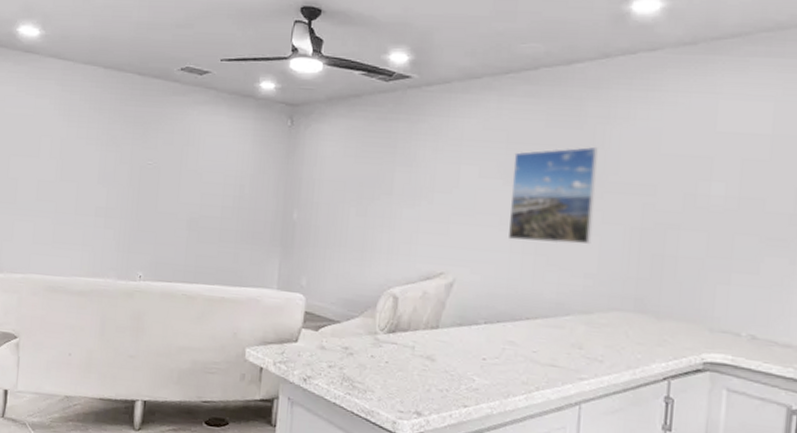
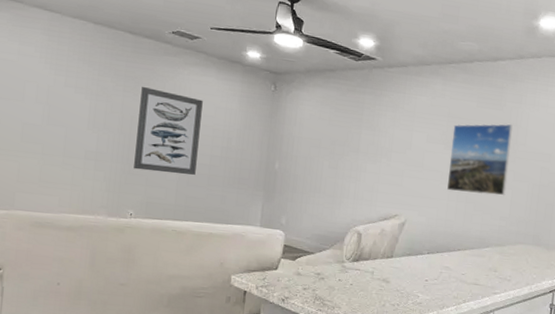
wall art: none [143,132,213,230] -> present [134,86,203,175]

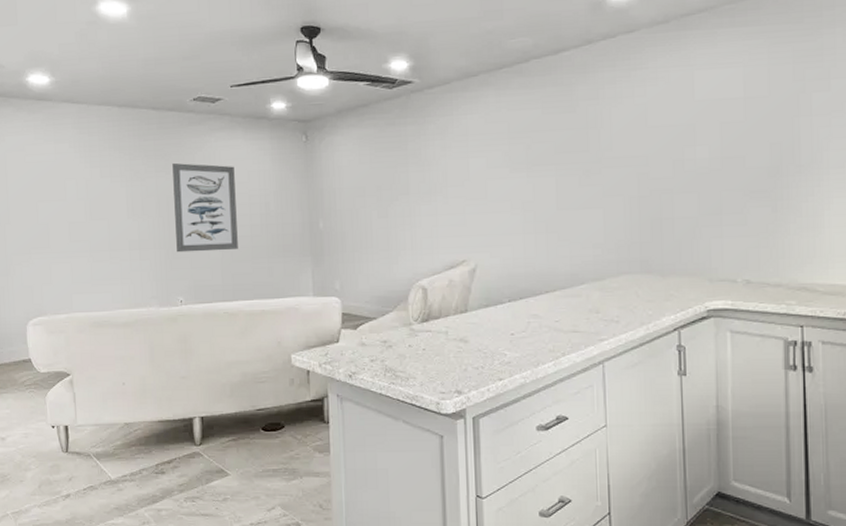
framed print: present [447,123,513,196] -> none [517,128,596,222]

